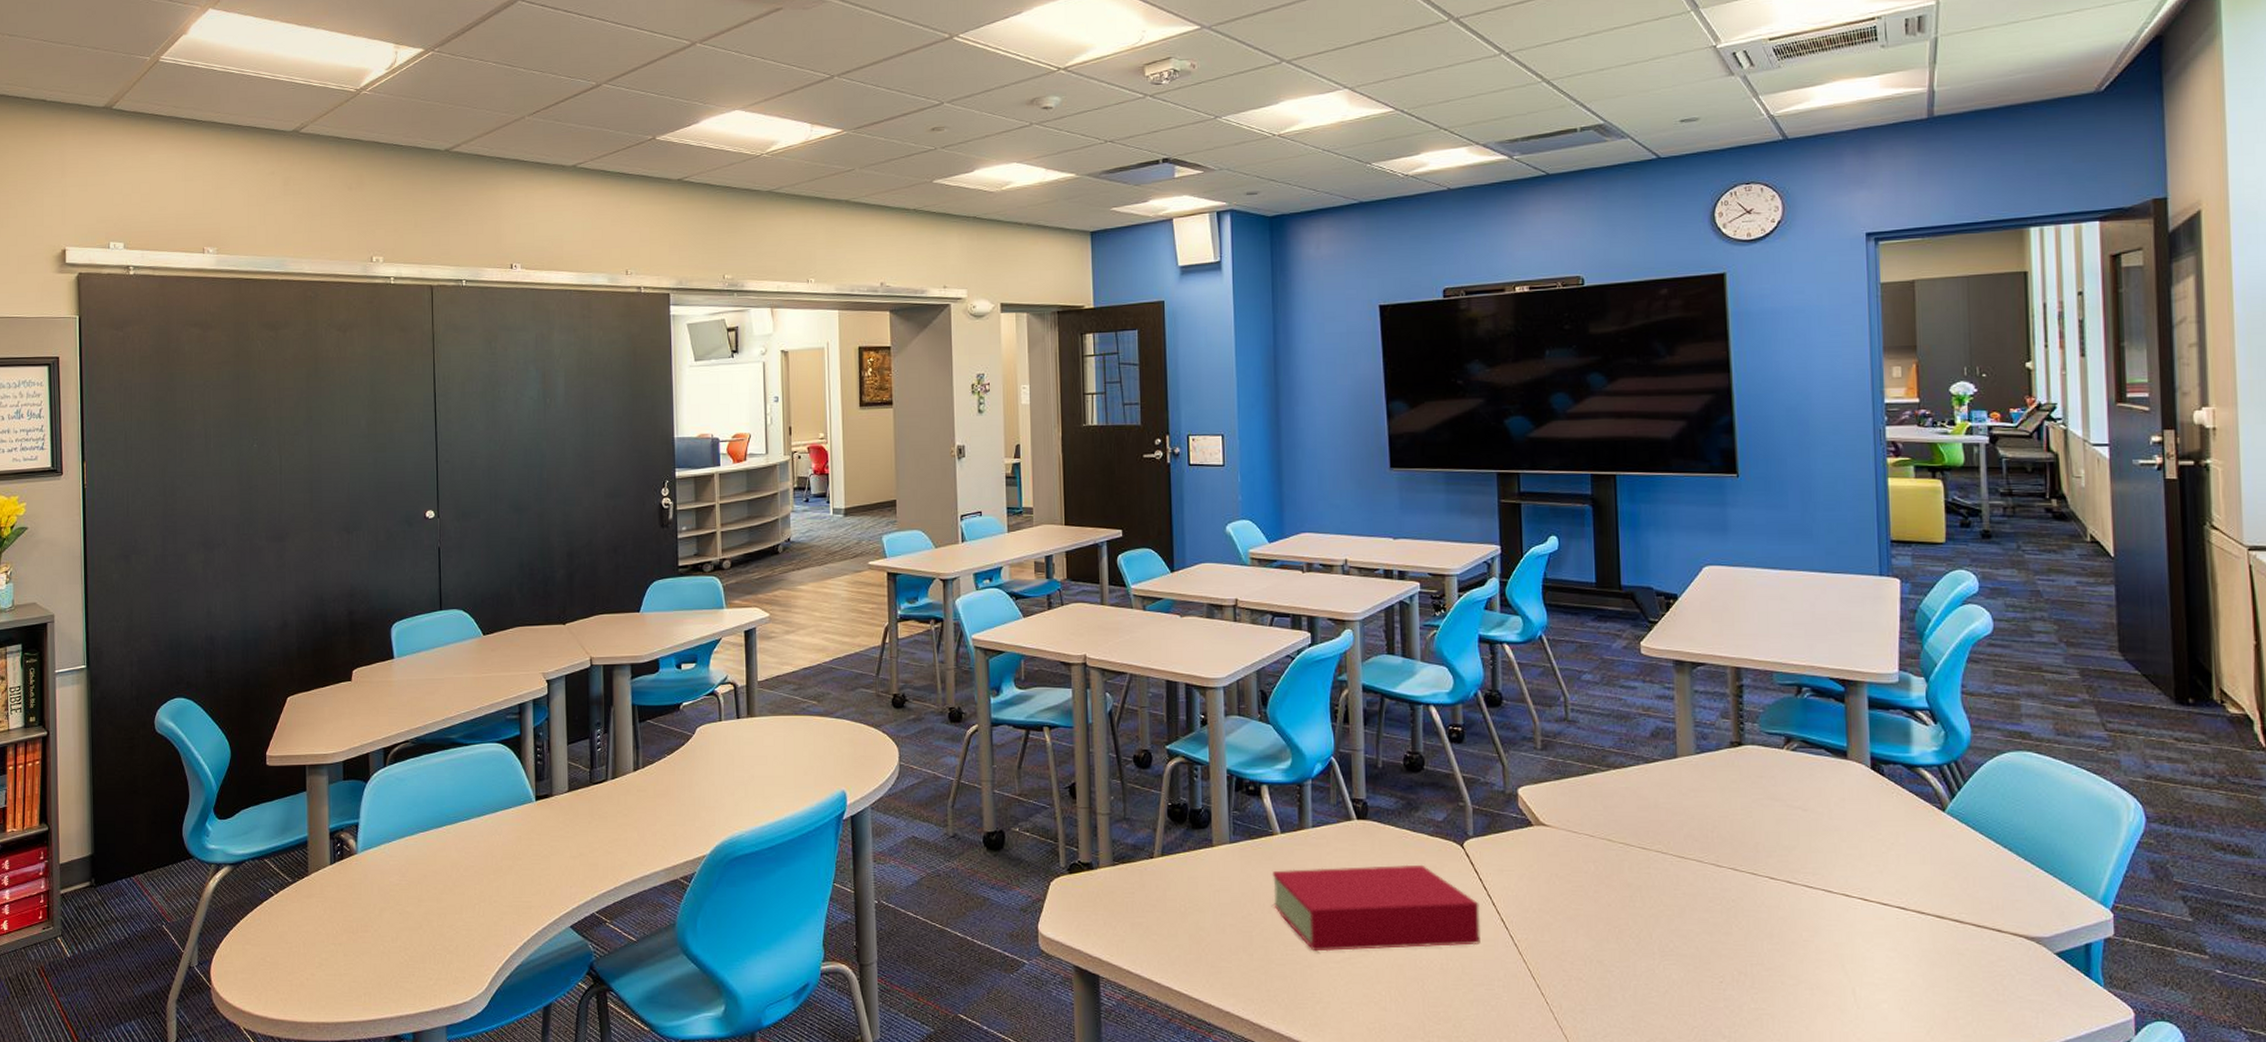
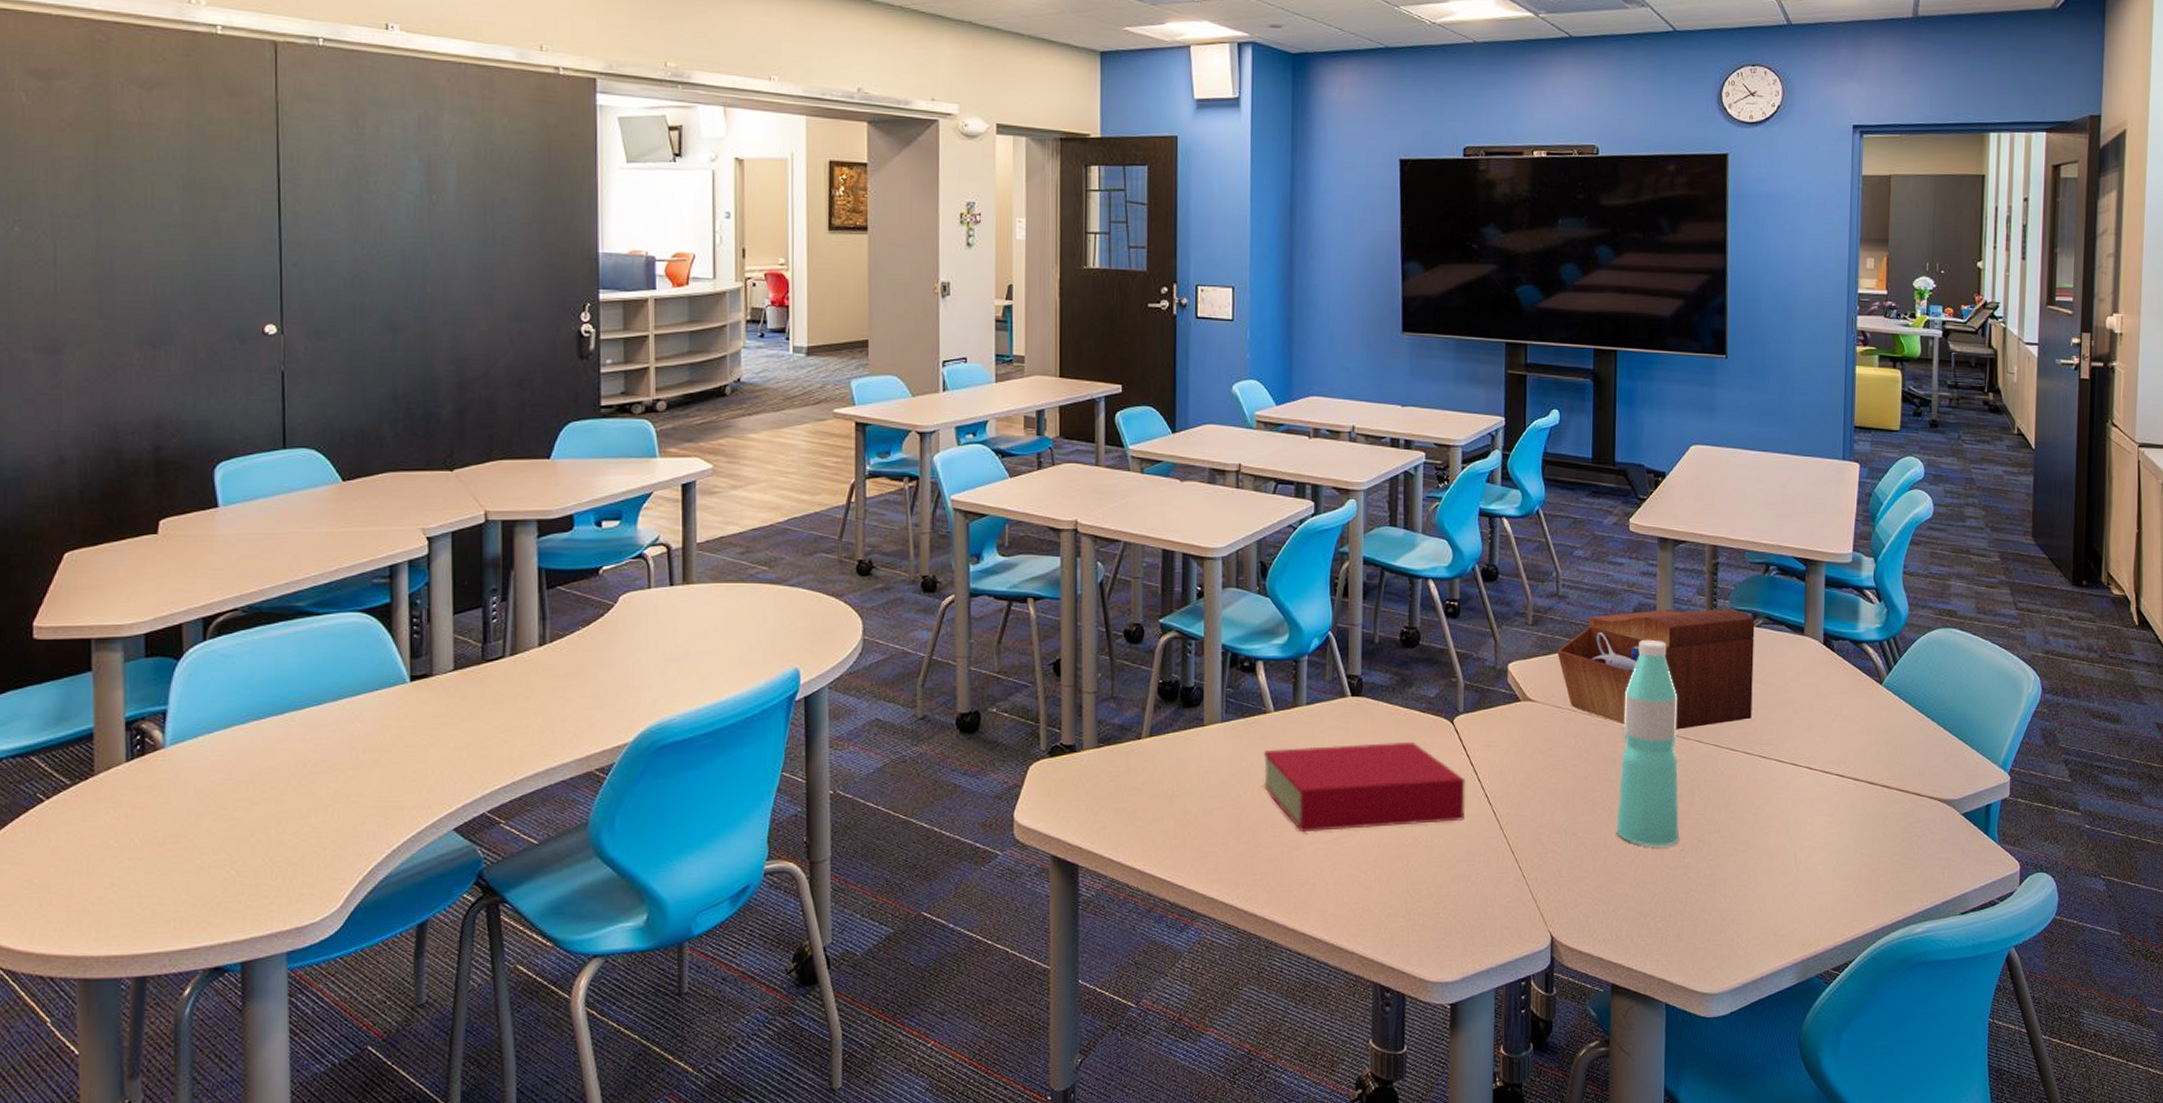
sewing box: none [1569,732,1792,857] -> present [1557,609,1755,730]
water bottle: none [1646,765,1718,978] -> present [1616,641,1680,847]

